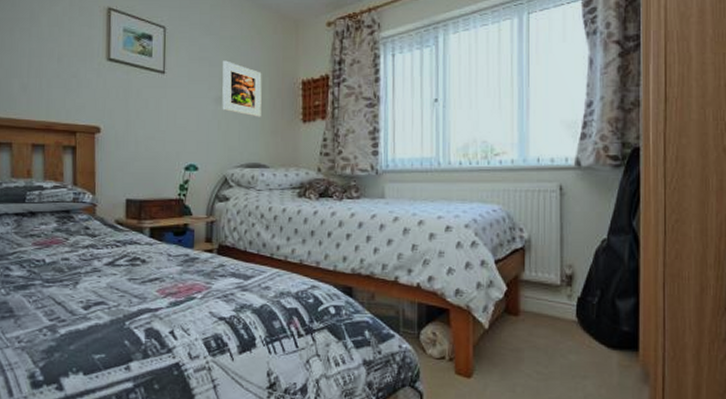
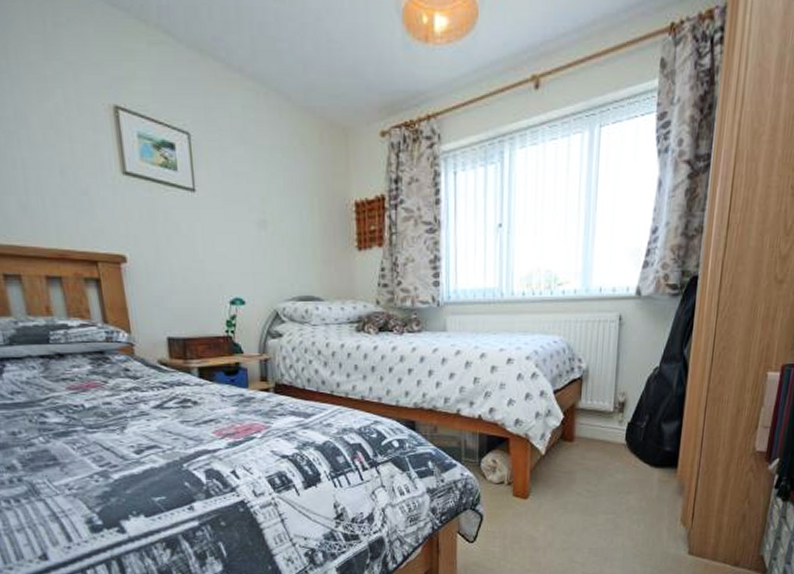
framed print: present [222,60,262,117] -> none [263,176,312,244]

